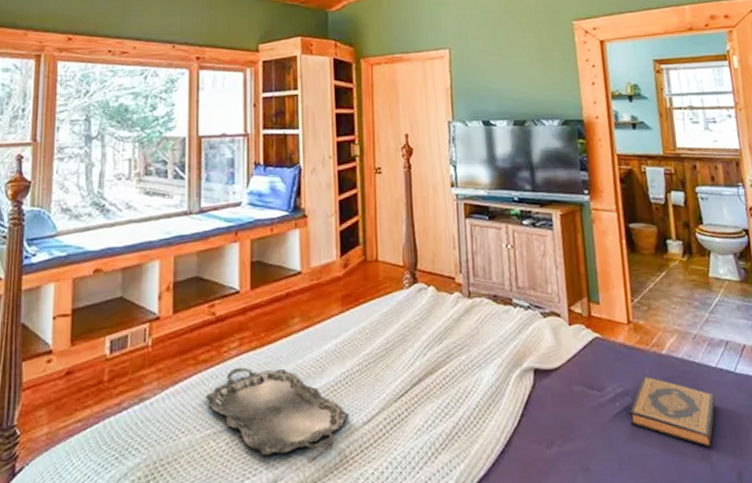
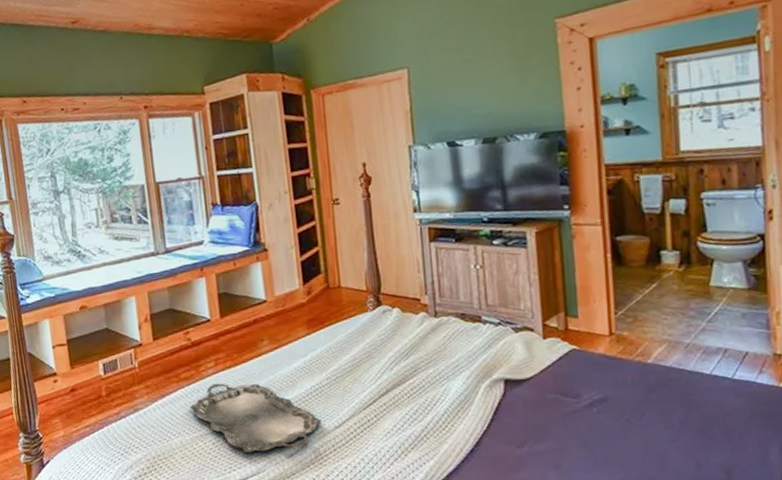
hardback book: present [630,375,716,448] -> none [608,383,707,448]

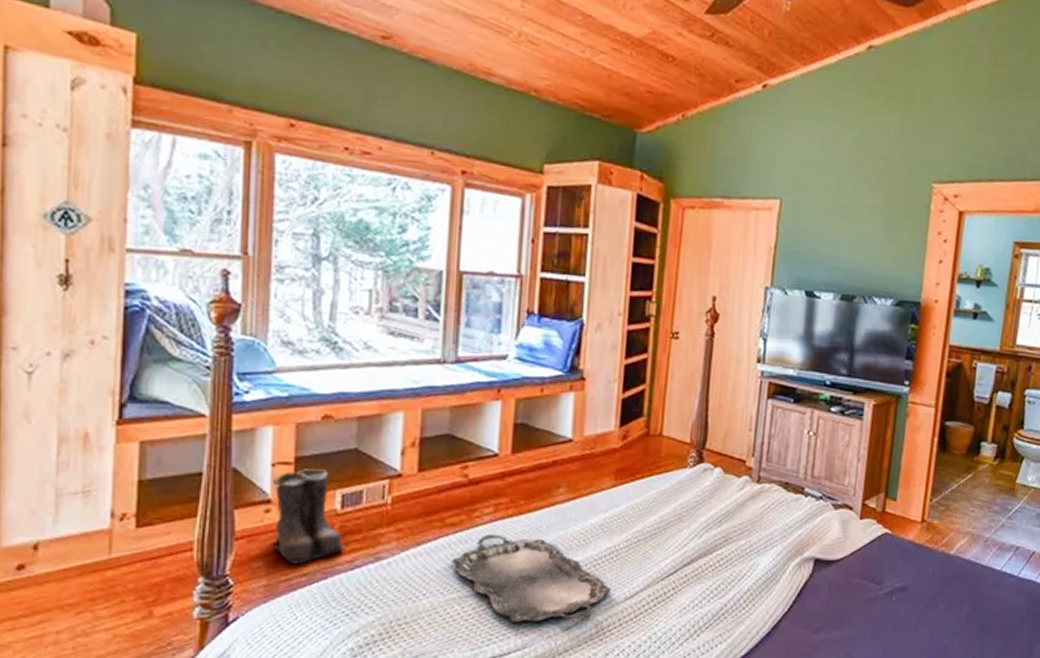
boots: none [55,346,112,419] -> present [273,469,346,564]

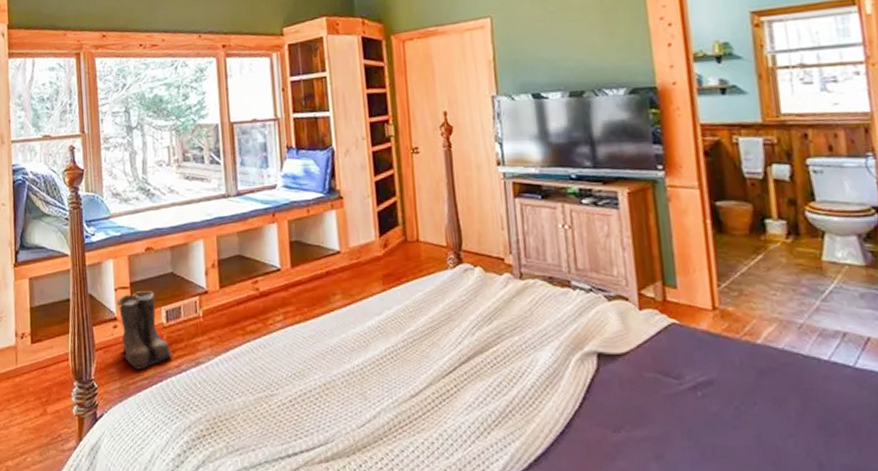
serving tray: present [451,534,611,623] -> none [255,339,396,420]

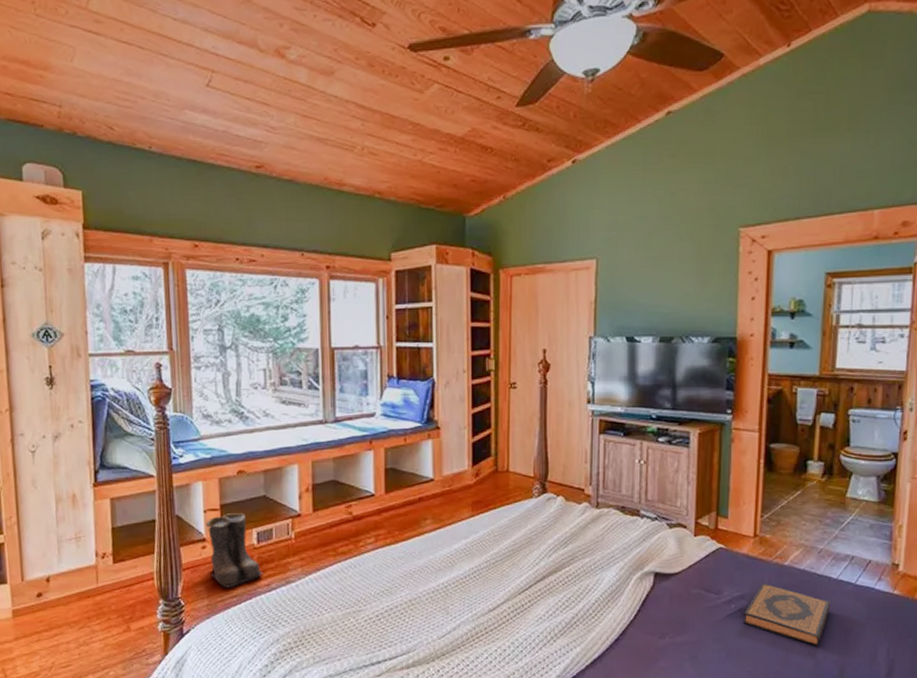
hardback book: none [714,365,827,446] -> present [743,583,831,646]

